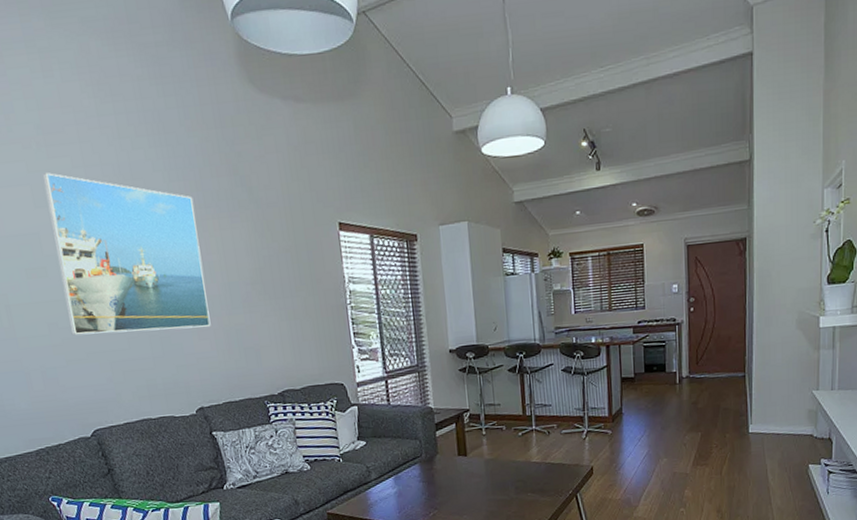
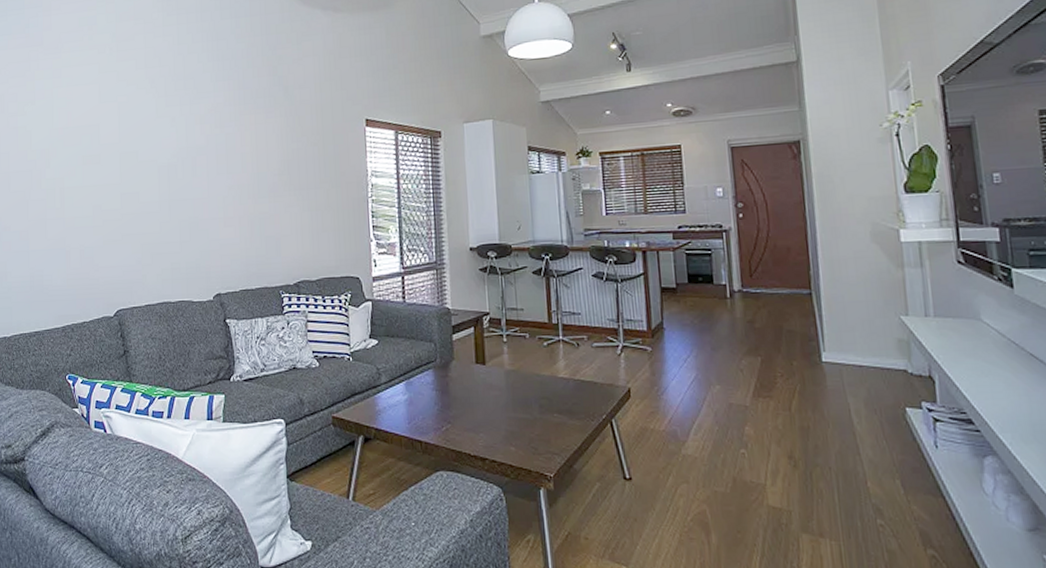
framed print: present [43,173,211,335] -> none [110,73,237,218]

